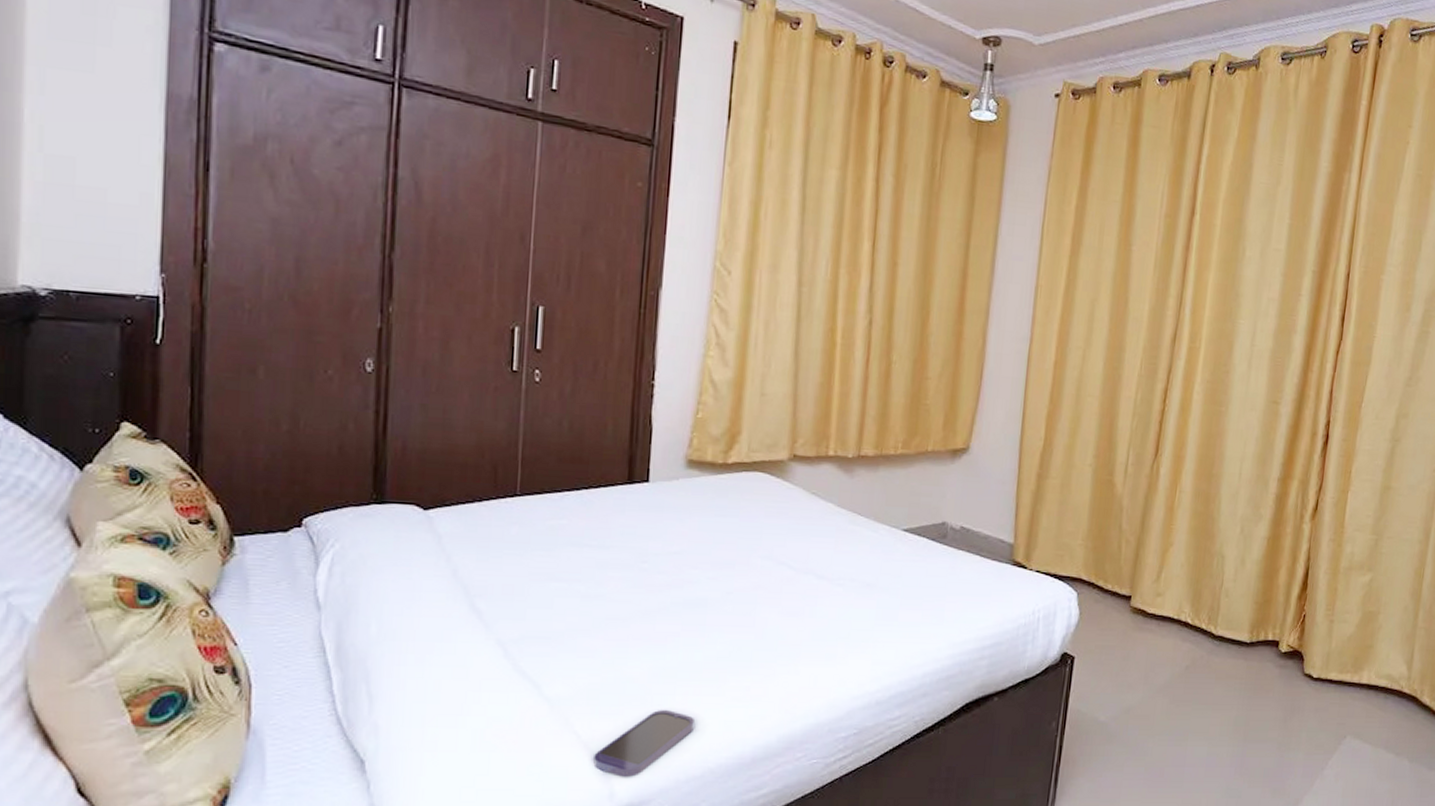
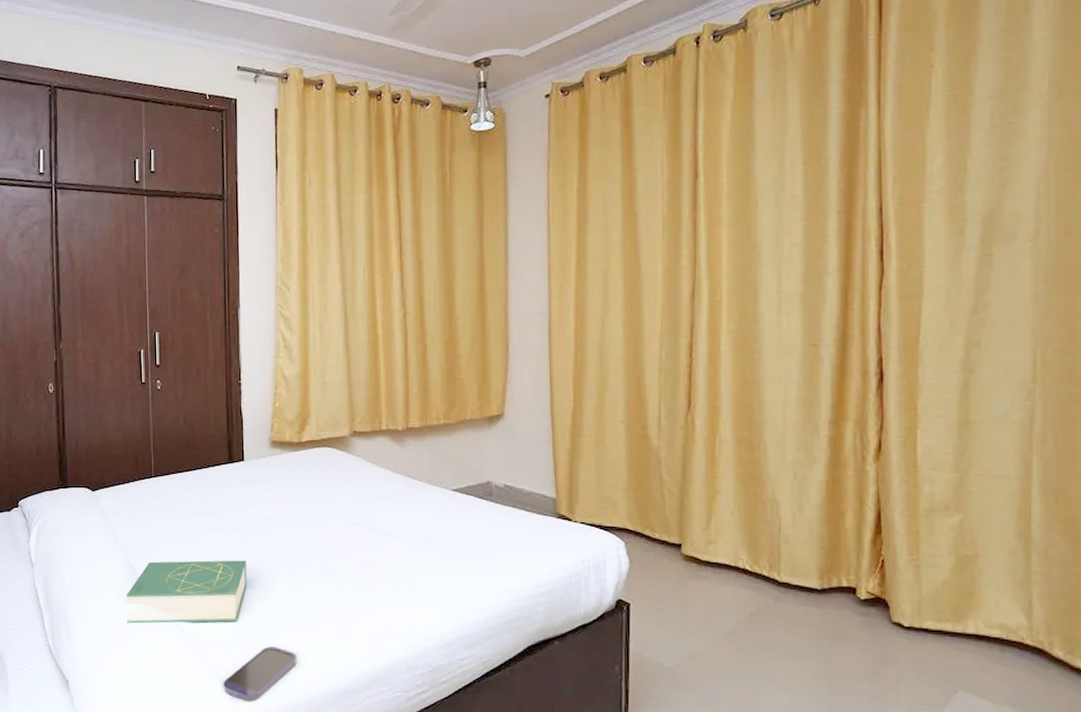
book: none [461,604,640,685] -> present [126,560,247,624]

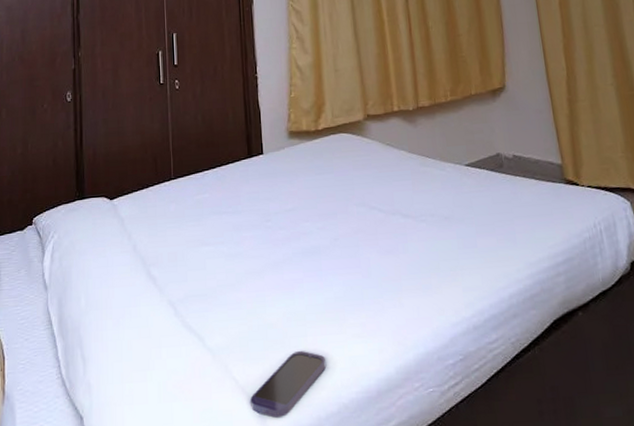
book: present [126,560,247,624] -> none [146,258,271,343]

